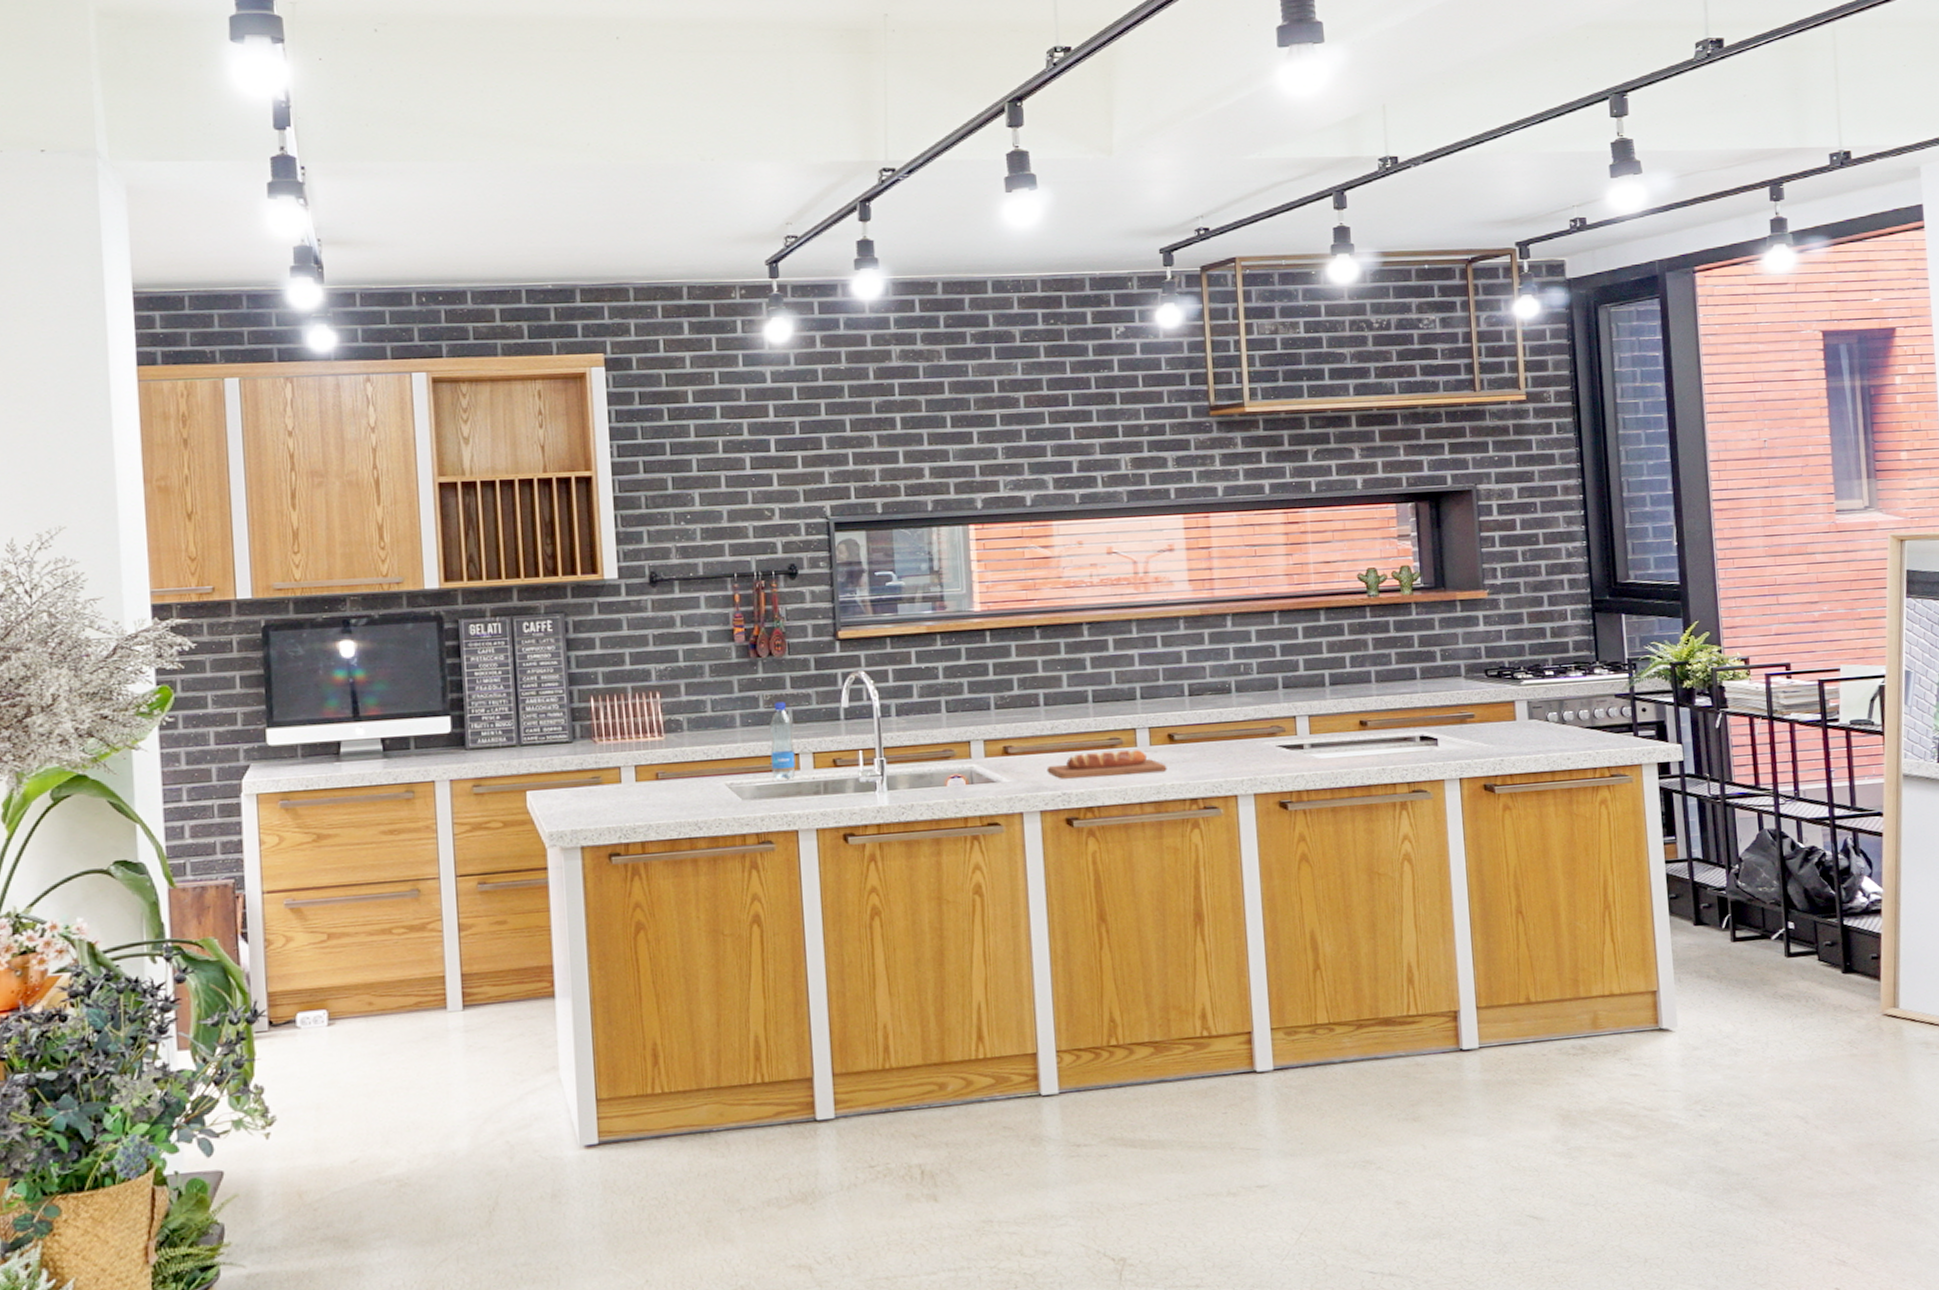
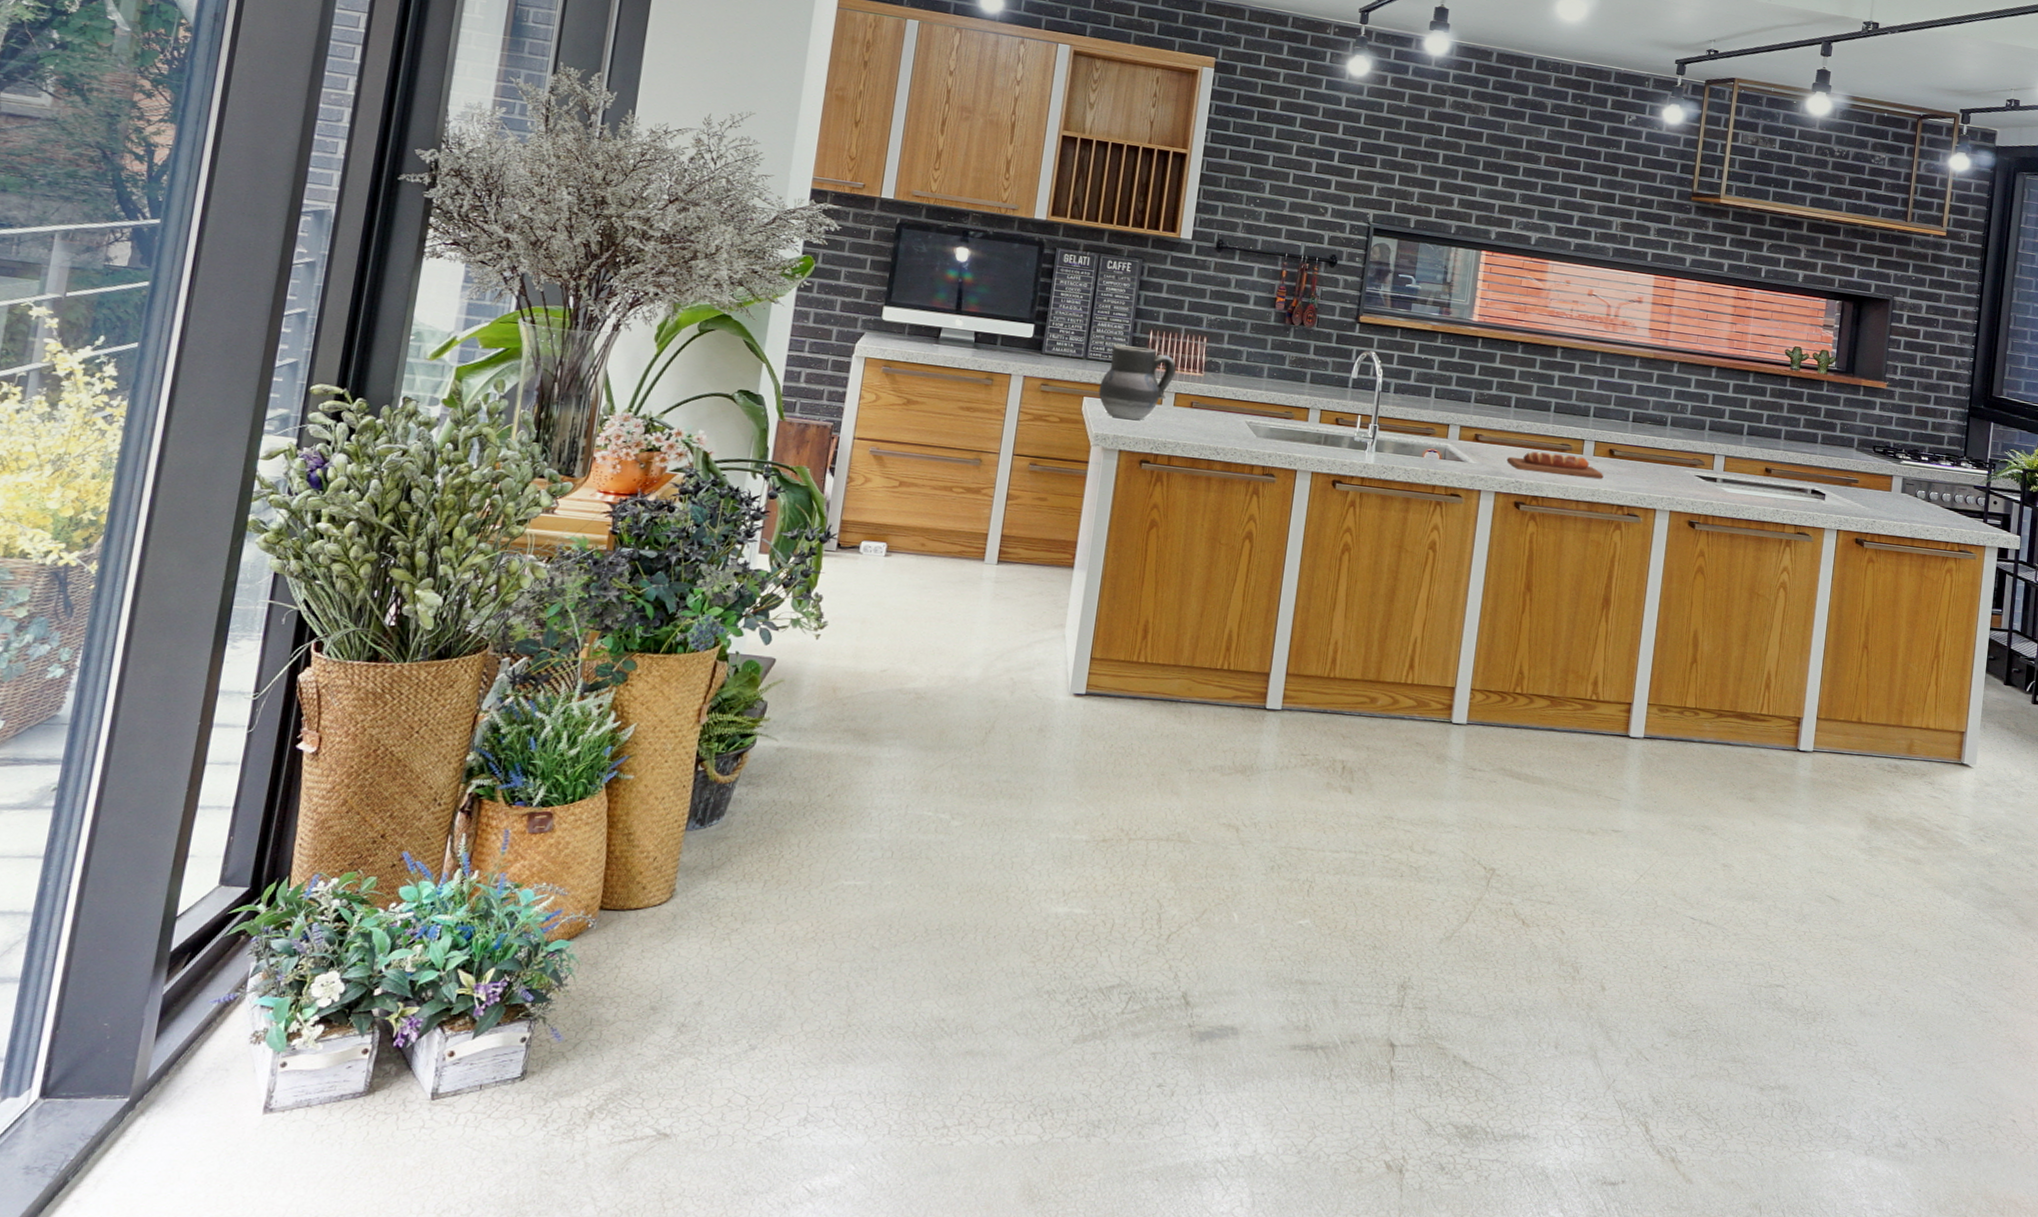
ceramic jug: none [542,718,630,810] -> present [1098,344,1176,420]
bottle: present [769,701,796,781] -> none [1285,363,1310,428]

